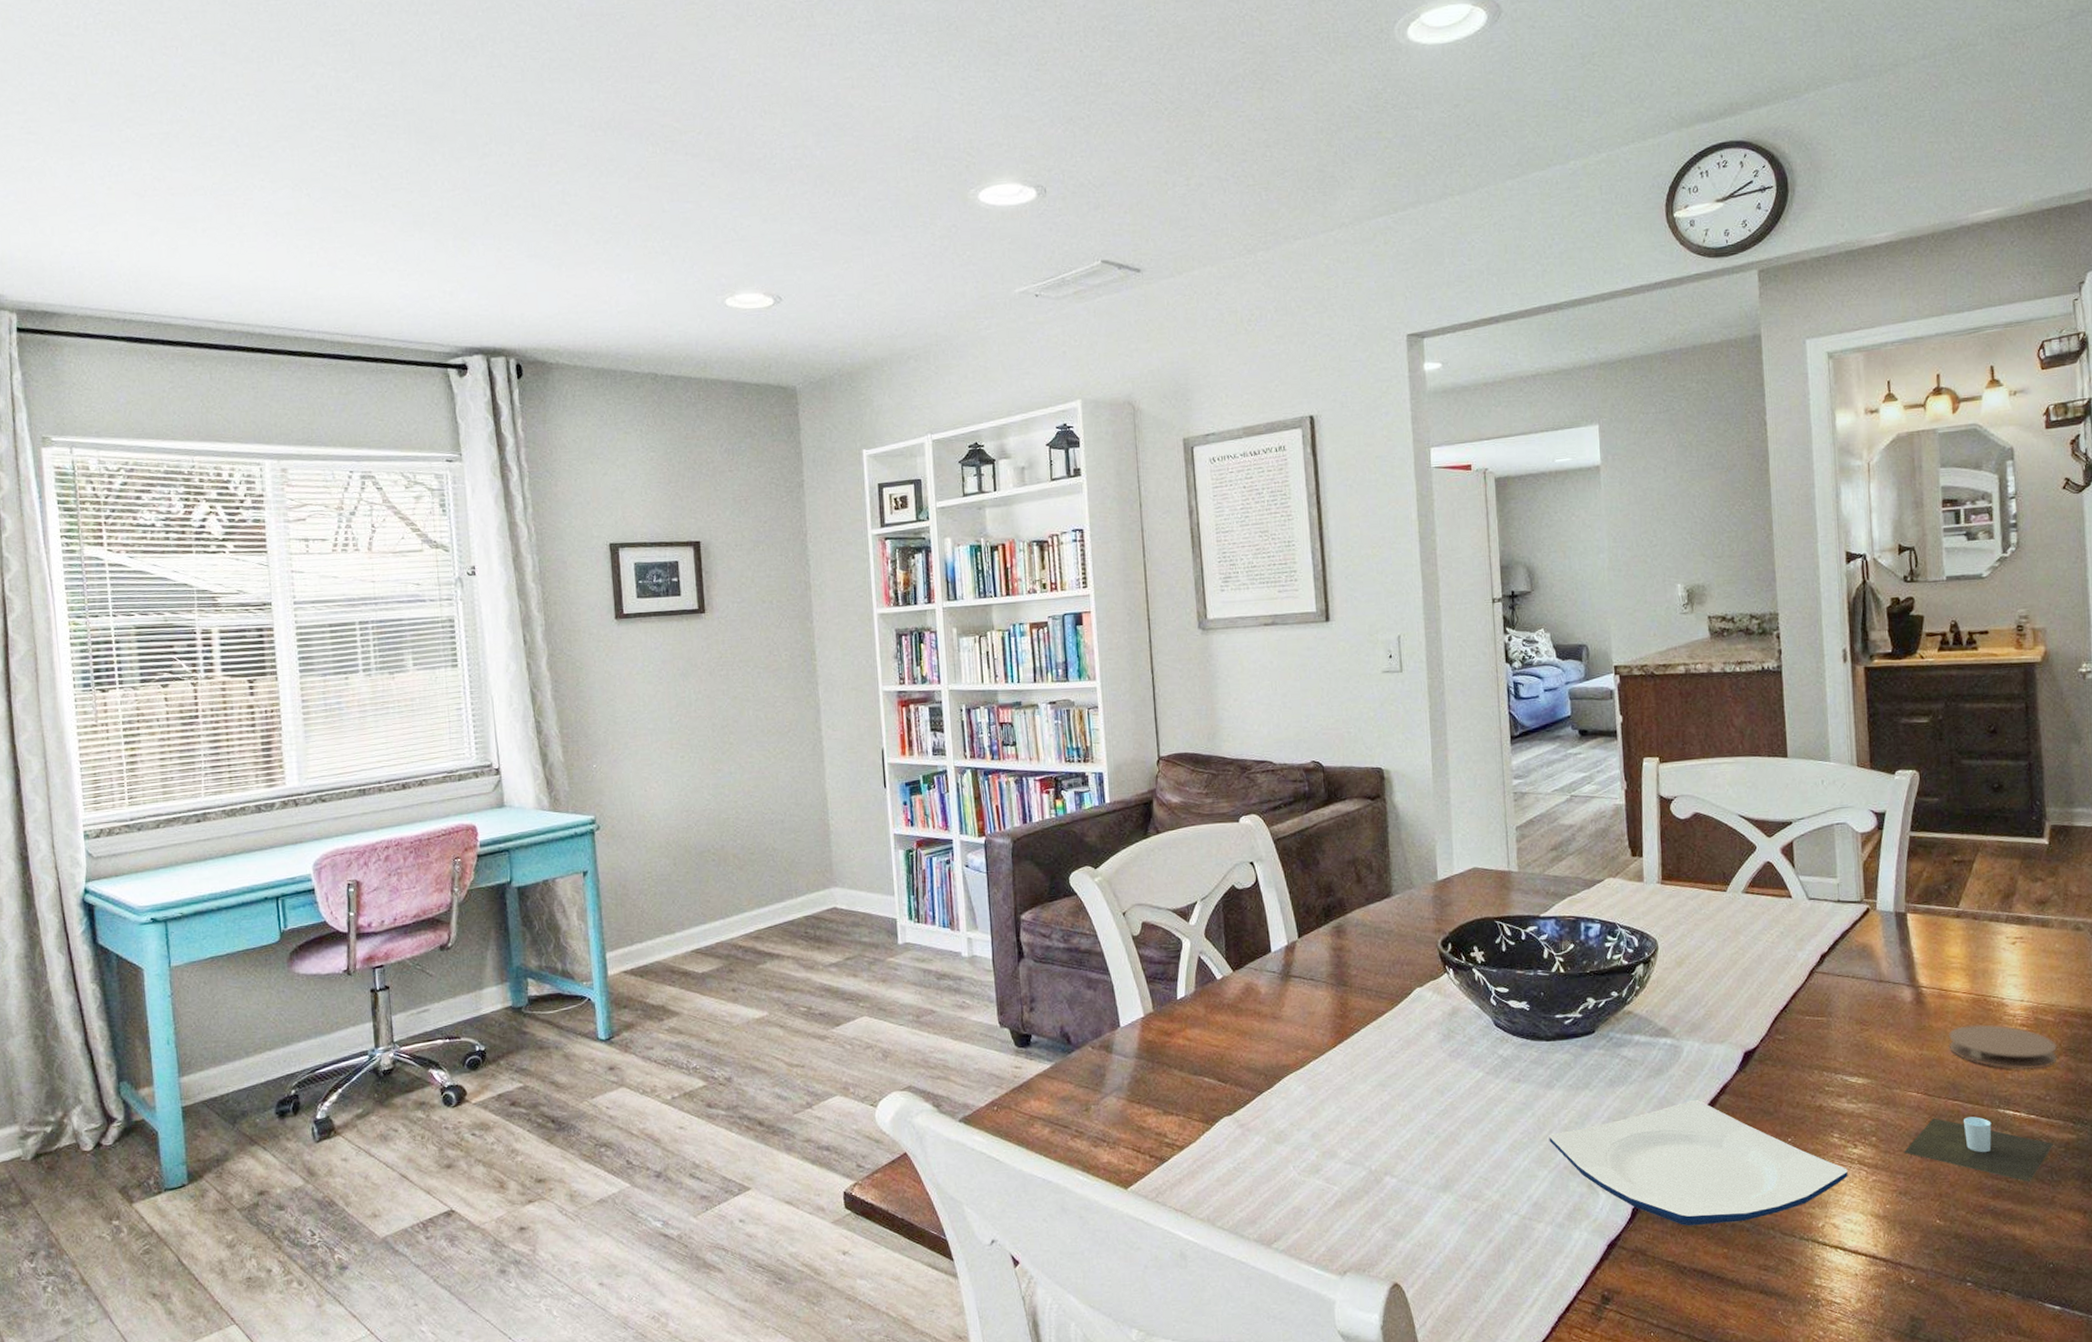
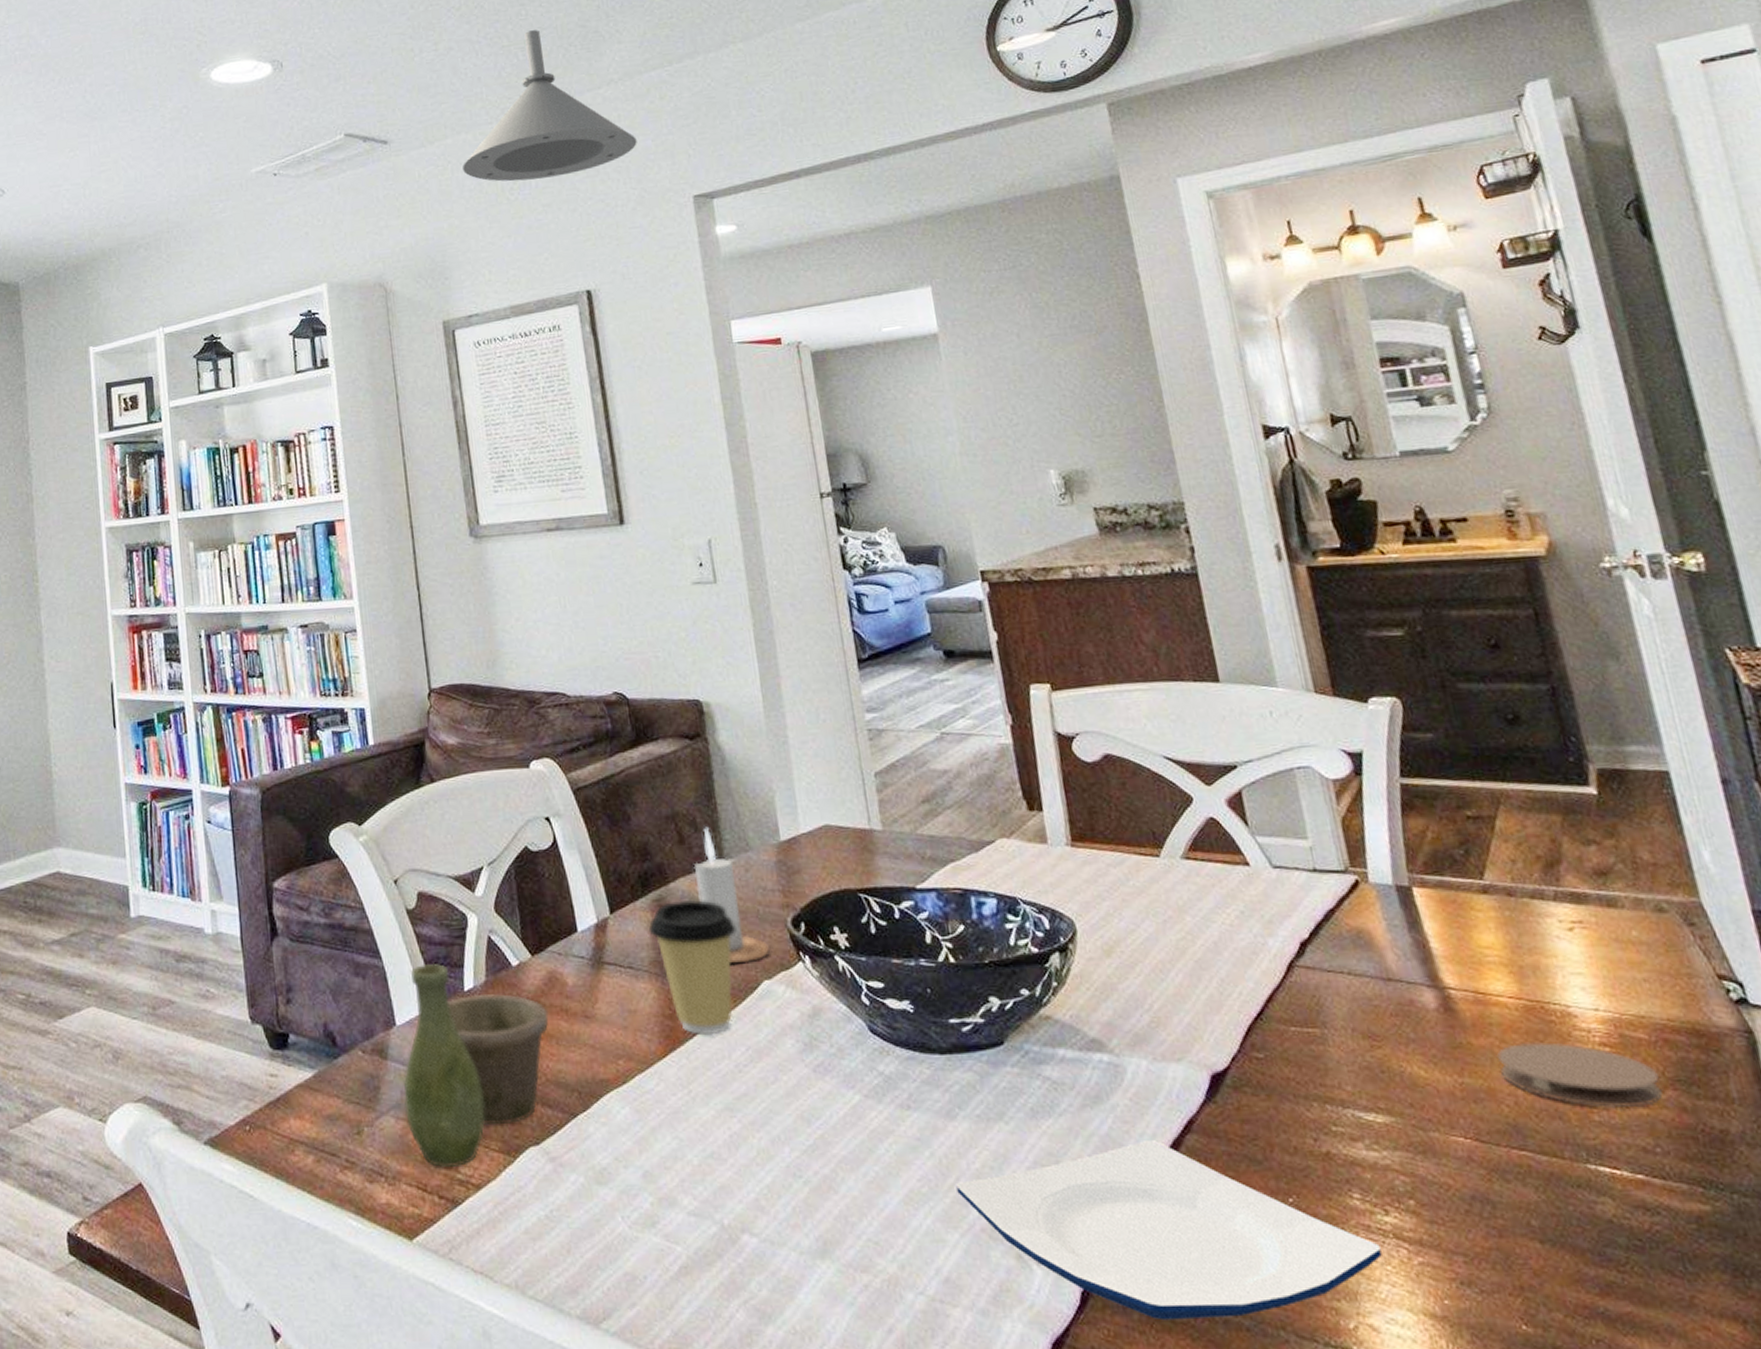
vase: none [1124,977,1244,1134] -> present [403,962,549,1167]
pendant light: none [1207,171,1362,314] -> present [463,30,637,182]
coffee cup: none [1328,926,1398,1031] -> present [648,899,737,1036]
candle: none [1367,869,1423,975] -> present [693,826,771,964]
cup: present [1904,1116,2053,1183] -> none [1458,1174,1679,1274]

